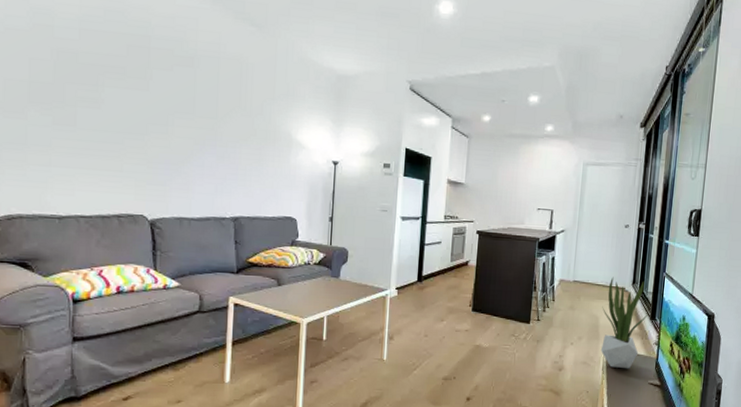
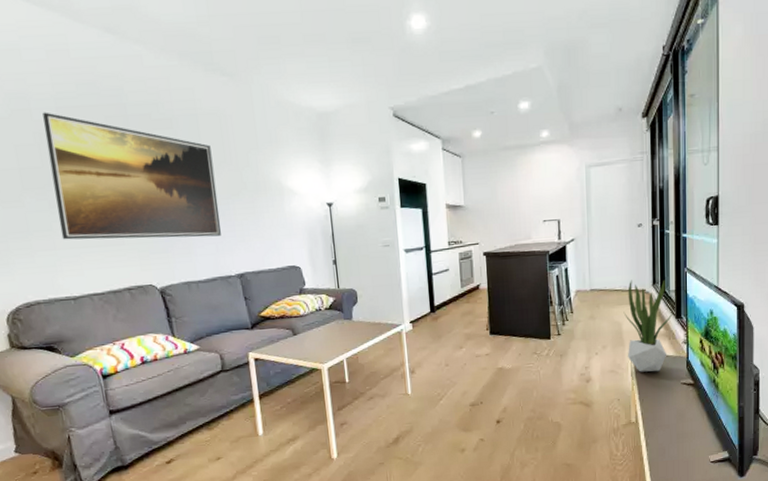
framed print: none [59,31,228,177] -> present [42,112,221,240]

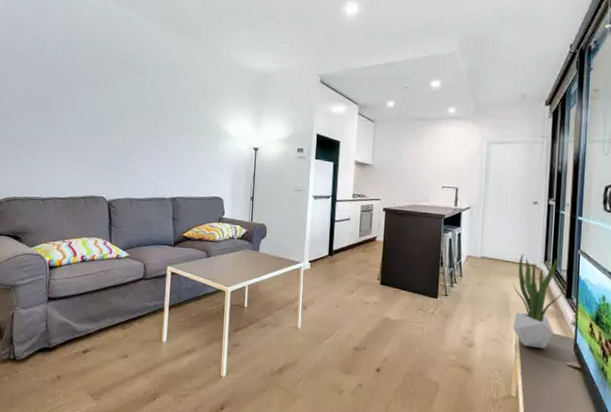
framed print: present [42,112,221,240] -> none [44,53,169,164]

